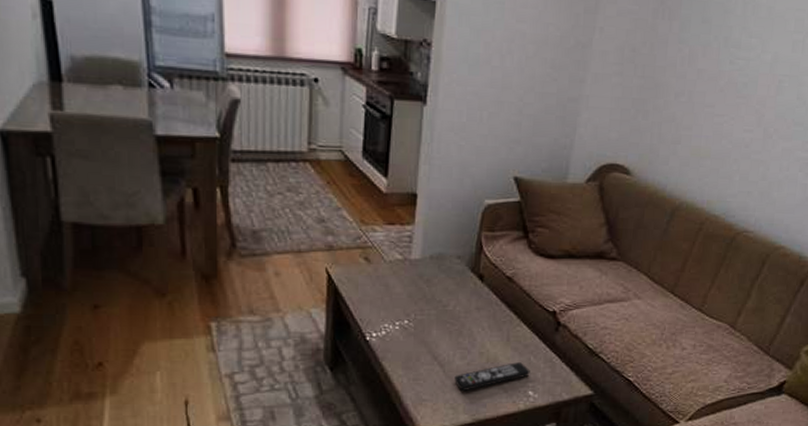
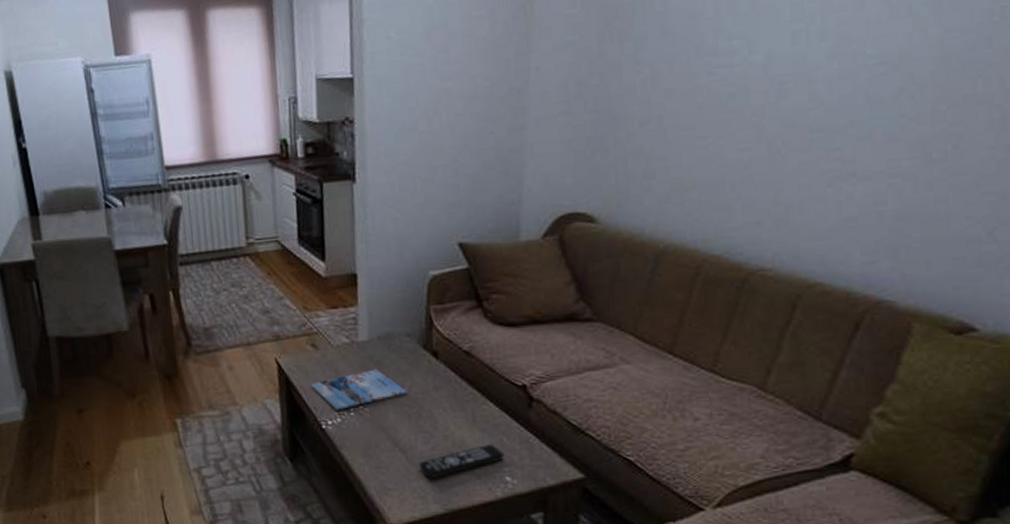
magazine: none [360,286,452,323] -> present [311,368,407,410]

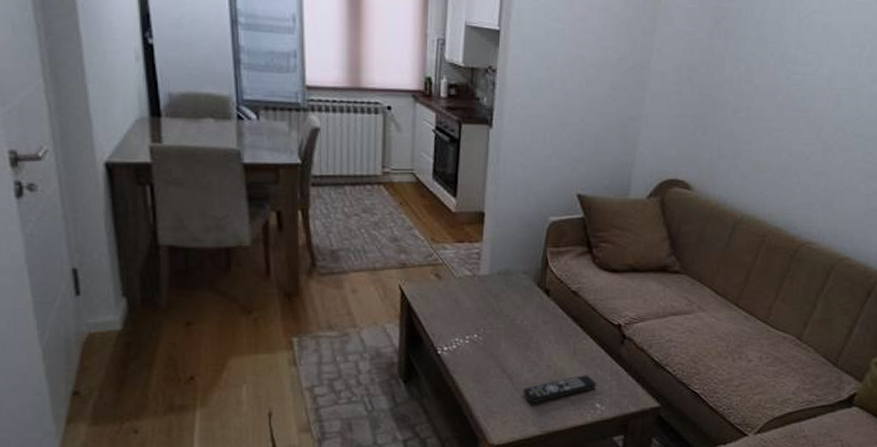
magazine: present [311,368,407,410] -> none [431,301,519,337]

